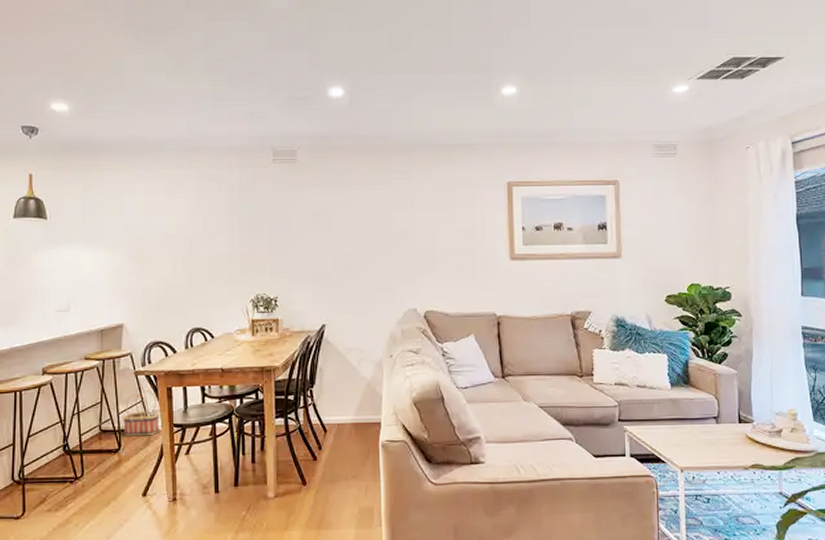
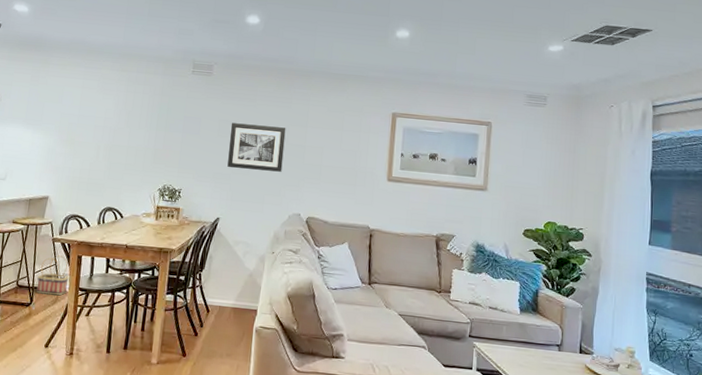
wall art: none [325,213,390,266] -> present [227,123,286,172]

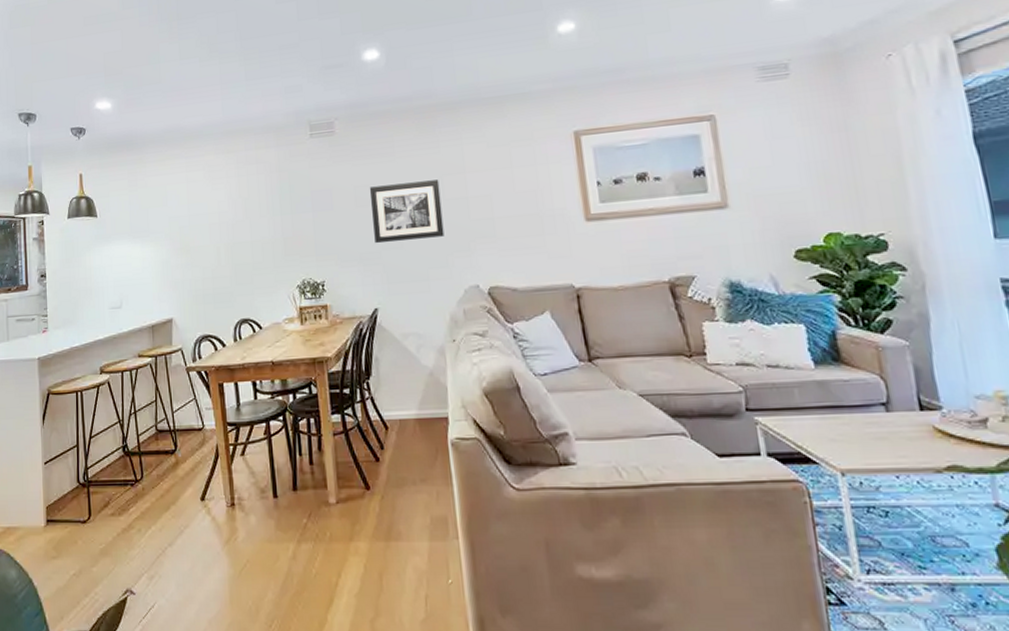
basket: present [36,255,69,296] -> none [178,387,213,437]

